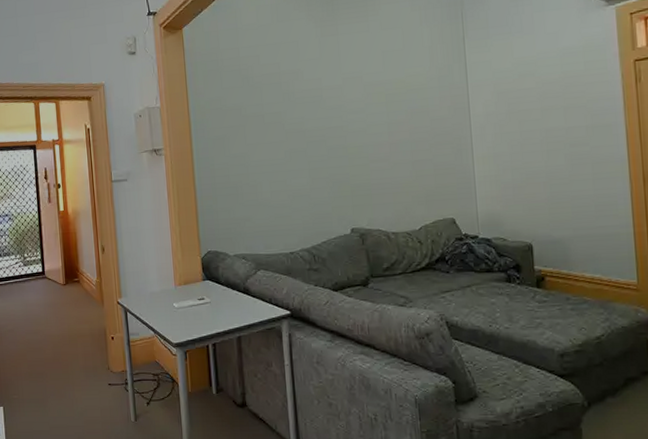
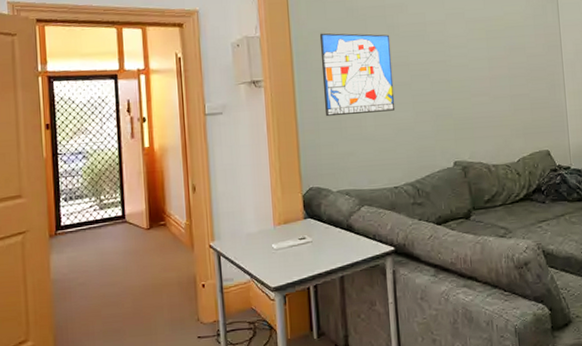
wall art: none [216,101,291,183] -> present [319,33,396,117]

